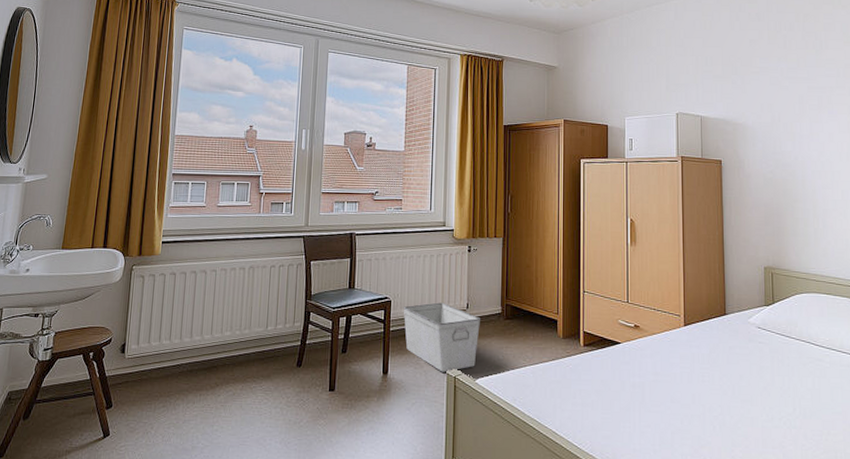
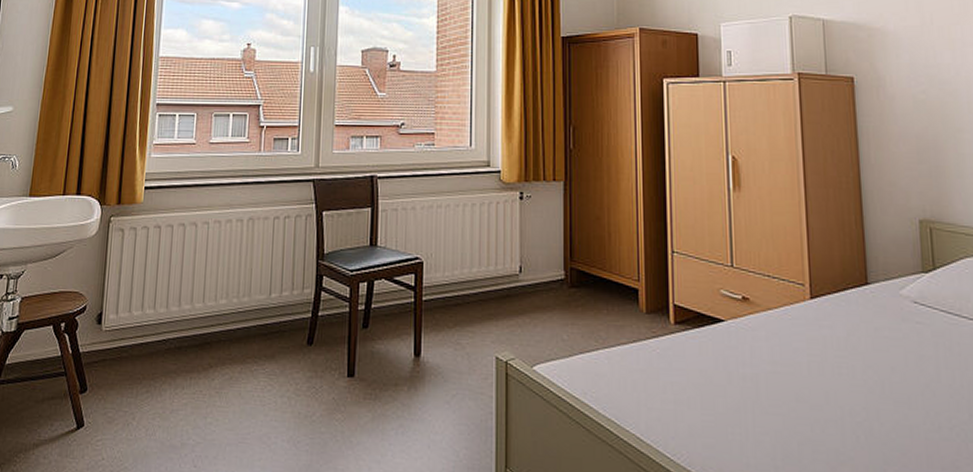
storage bin: present [403,302,480,372] -> none [438,264,537,356]

